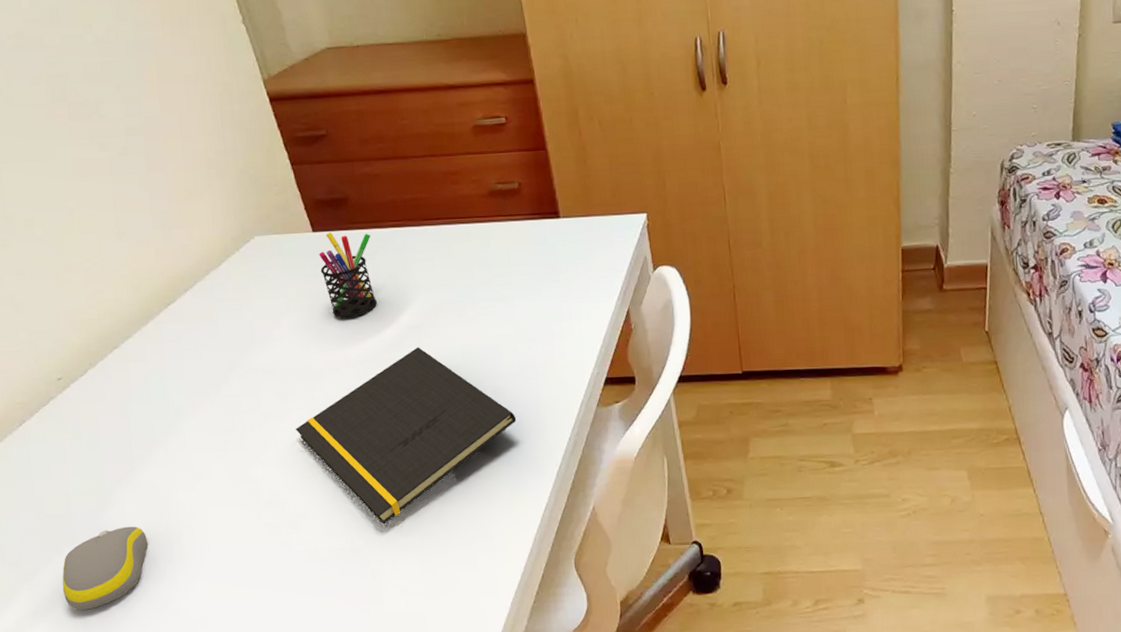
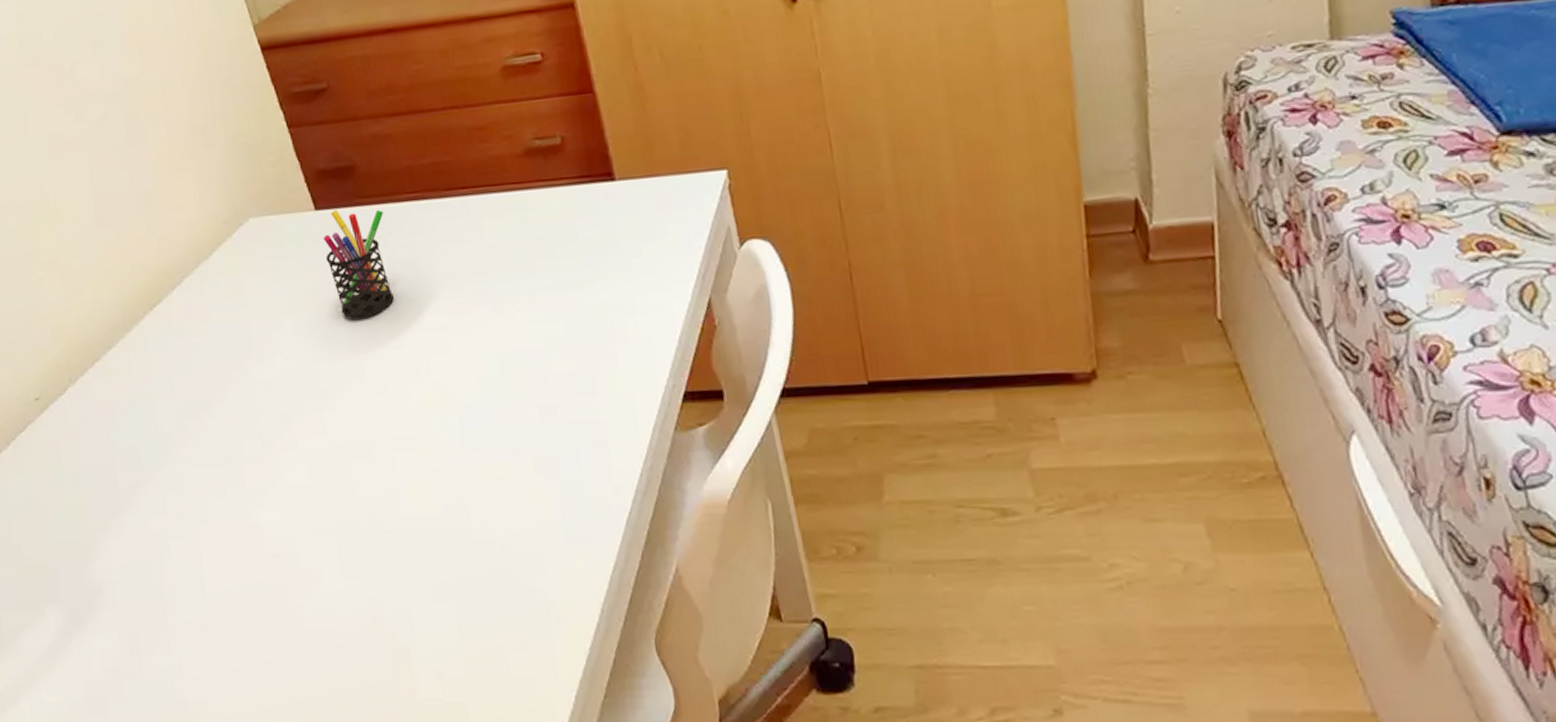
computer mouse: present [62,526,148,610] -> none [44,582,138,686]
notepad: present [295,347,517,525] -> none [302,354,572,587]

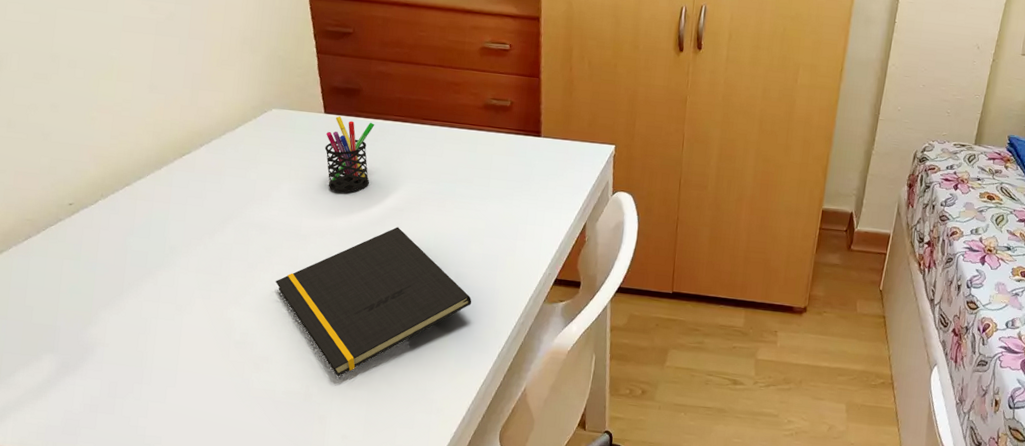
notepad: none [302,354,572,587] -> present [275,227,472,377]

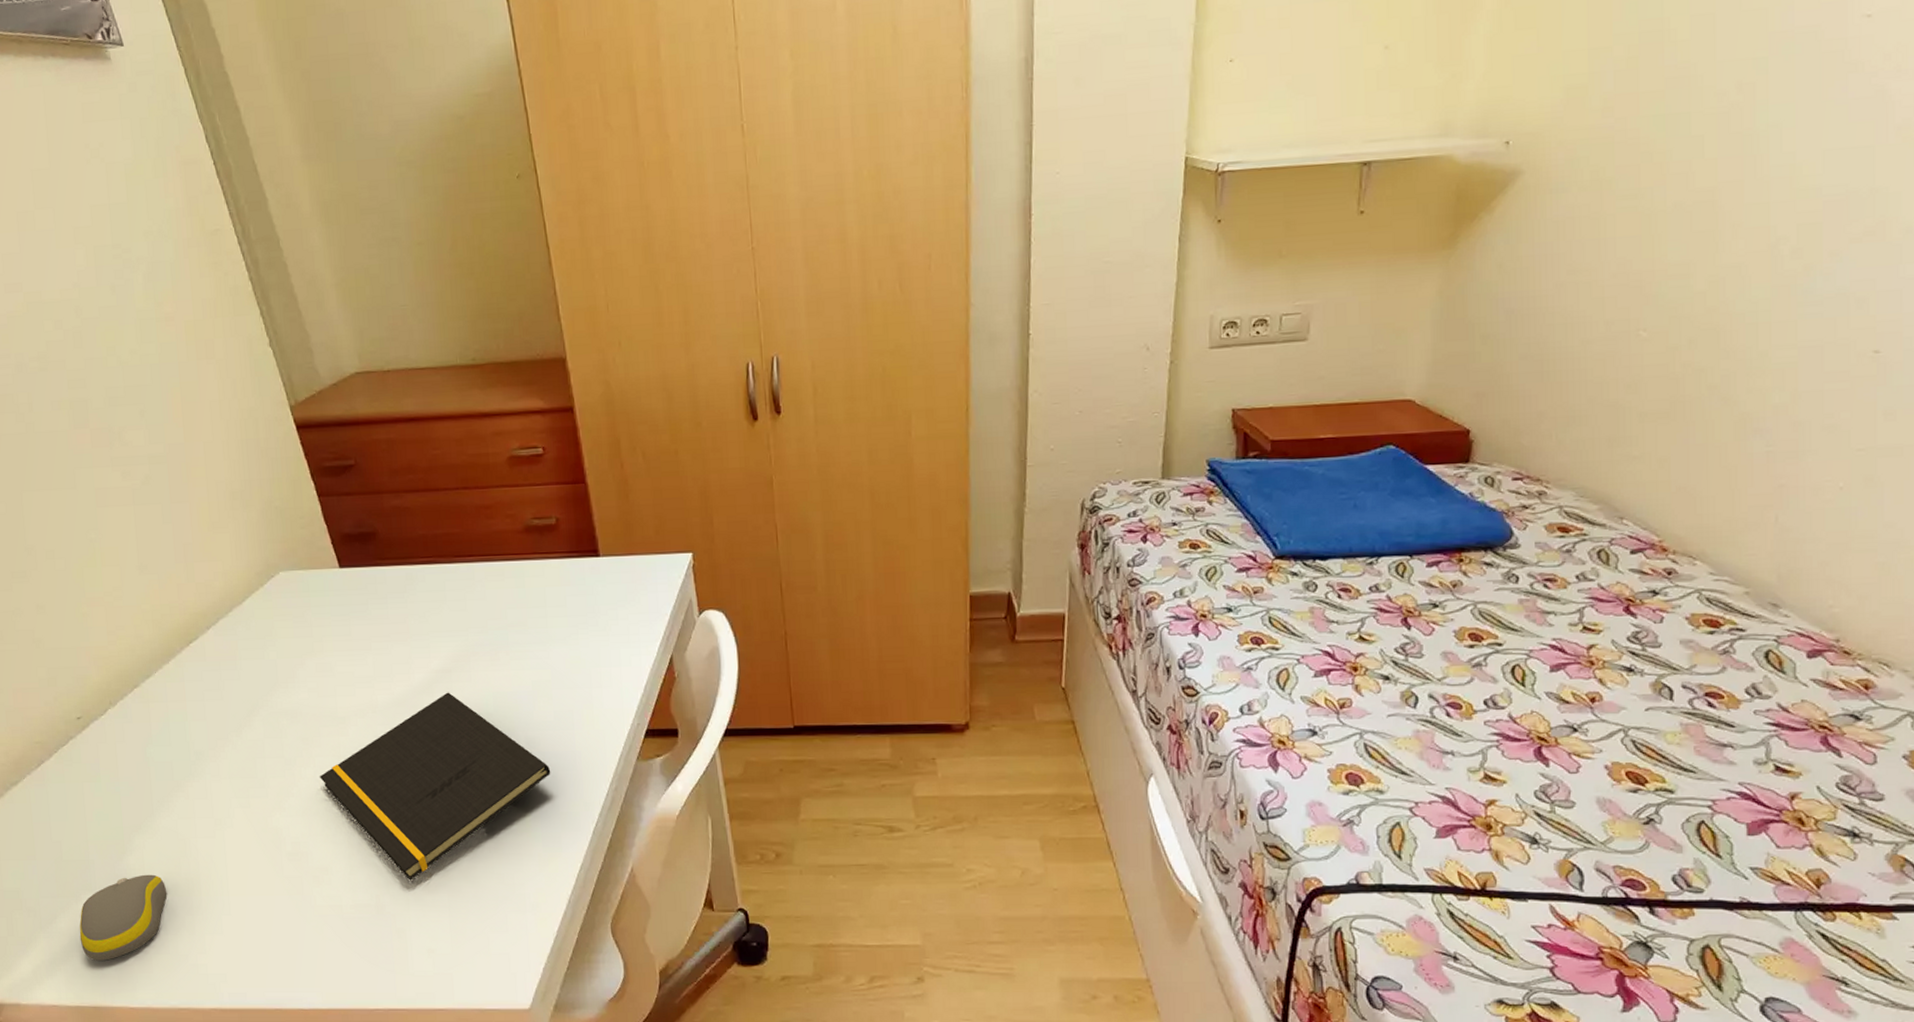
computer mouse: none [34,344,122,414] -> present [79,874,167,961]
pen holder: present [325,116,375,192] -> none [346,569,405,660]

